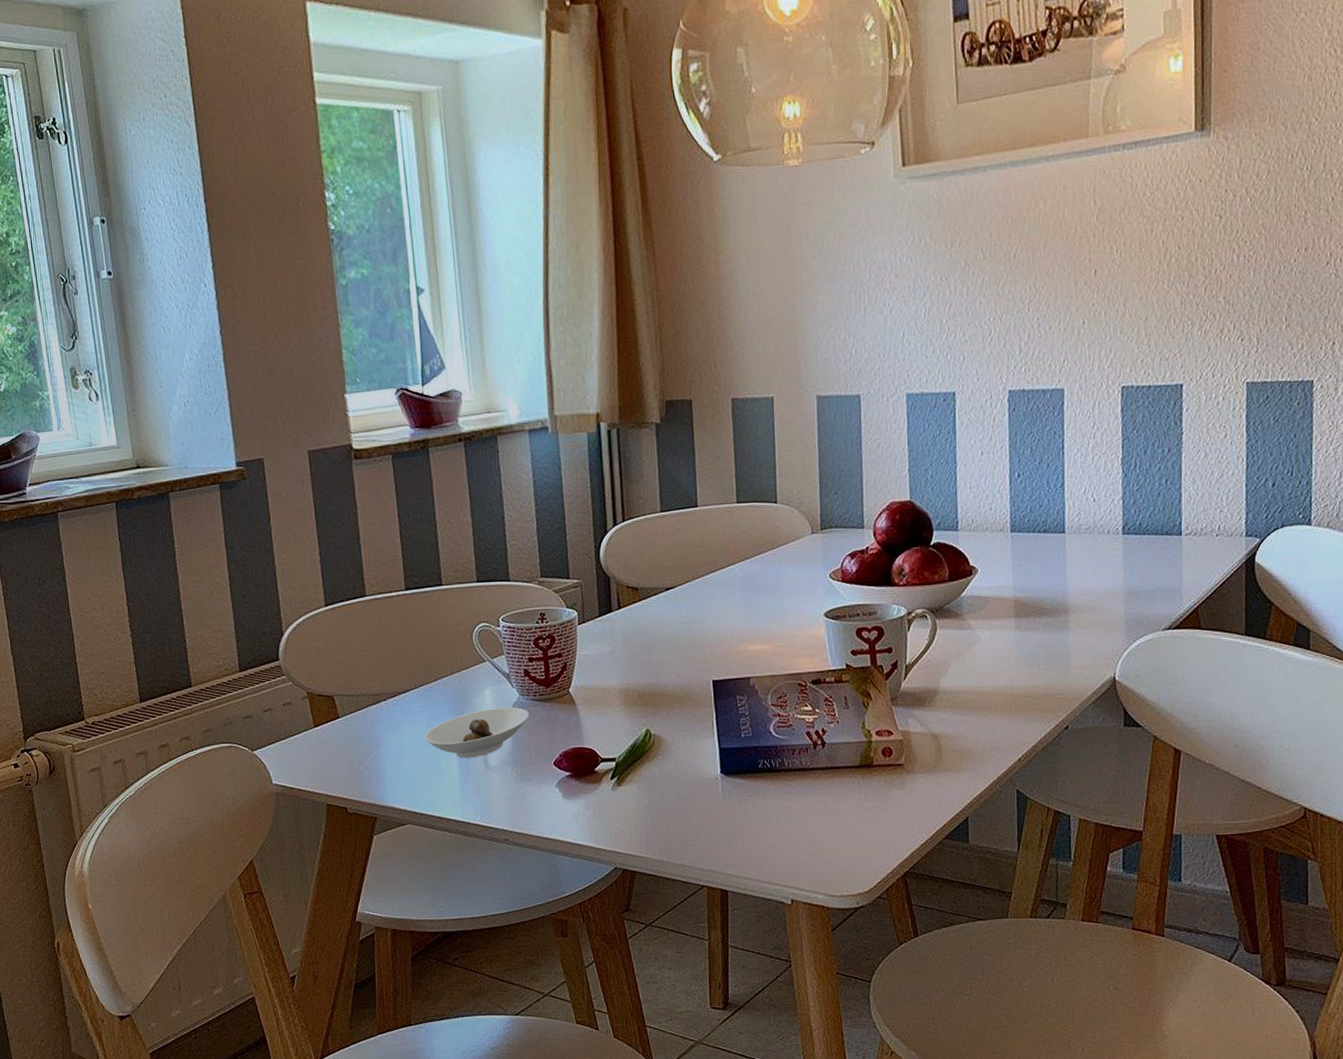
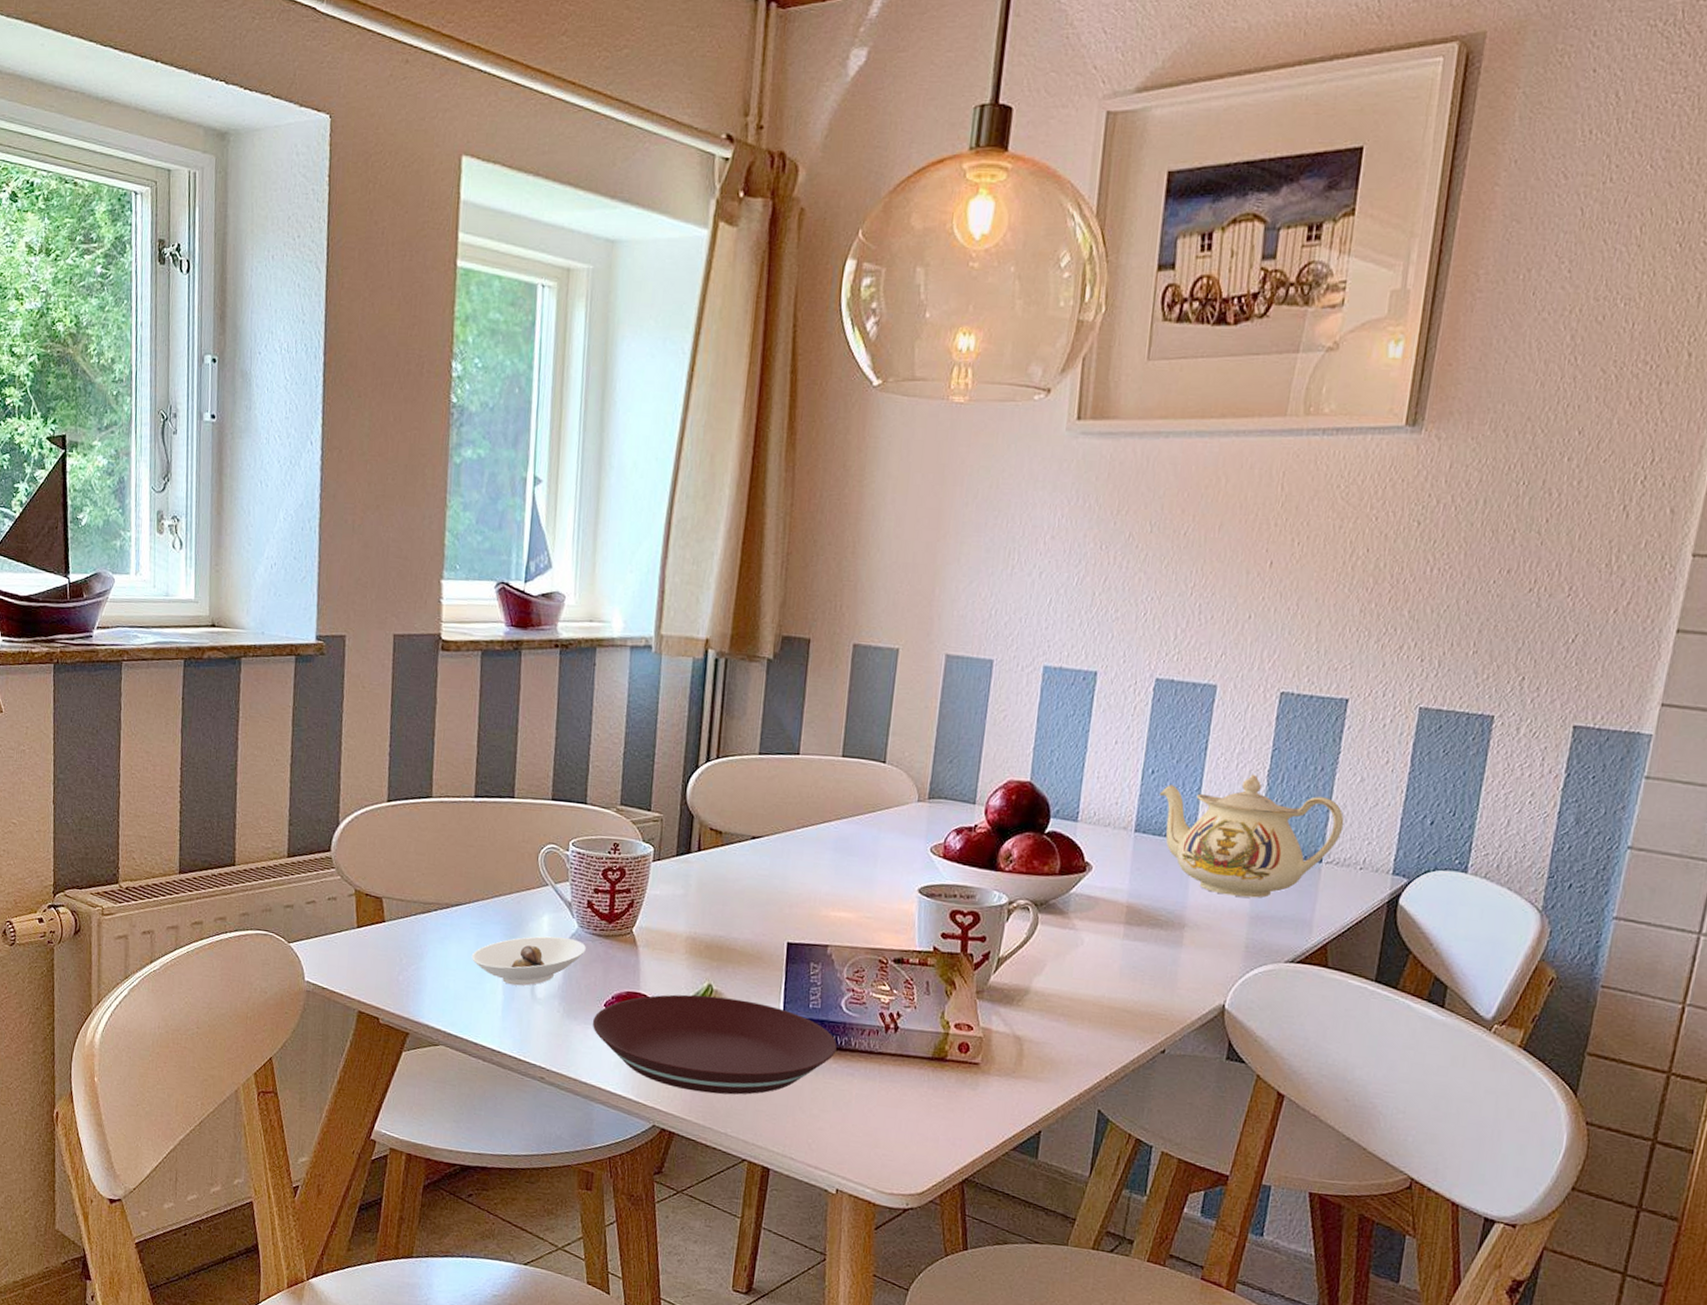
plate: none [545,739,772,830] -> present [592,994,837,1095]
teapot: none [1027,464,1196,577] -> present [1159,774,1344,898]

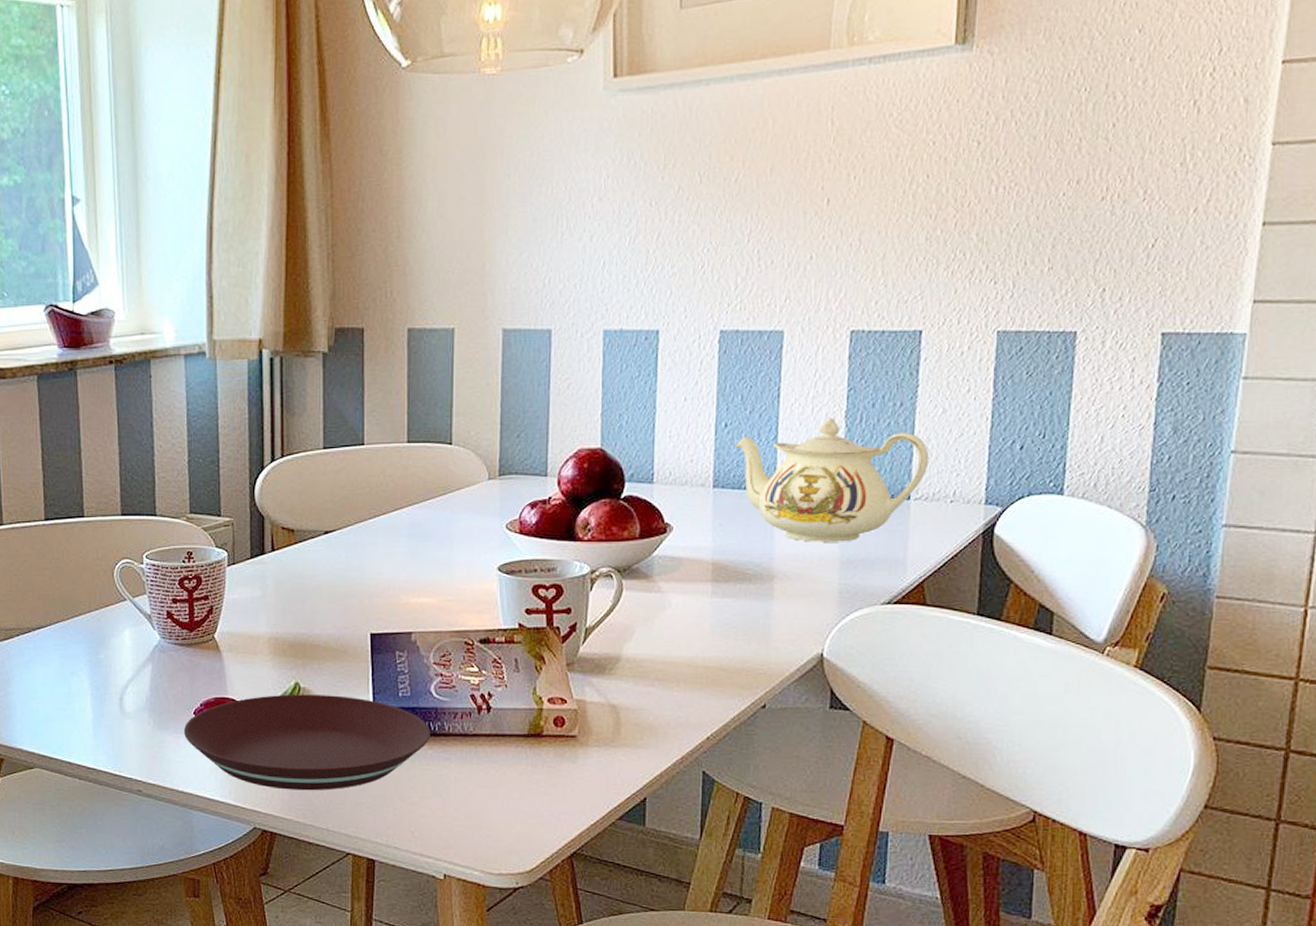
saucer: present [471,936,586,986] -> none [57,650,170,702]

